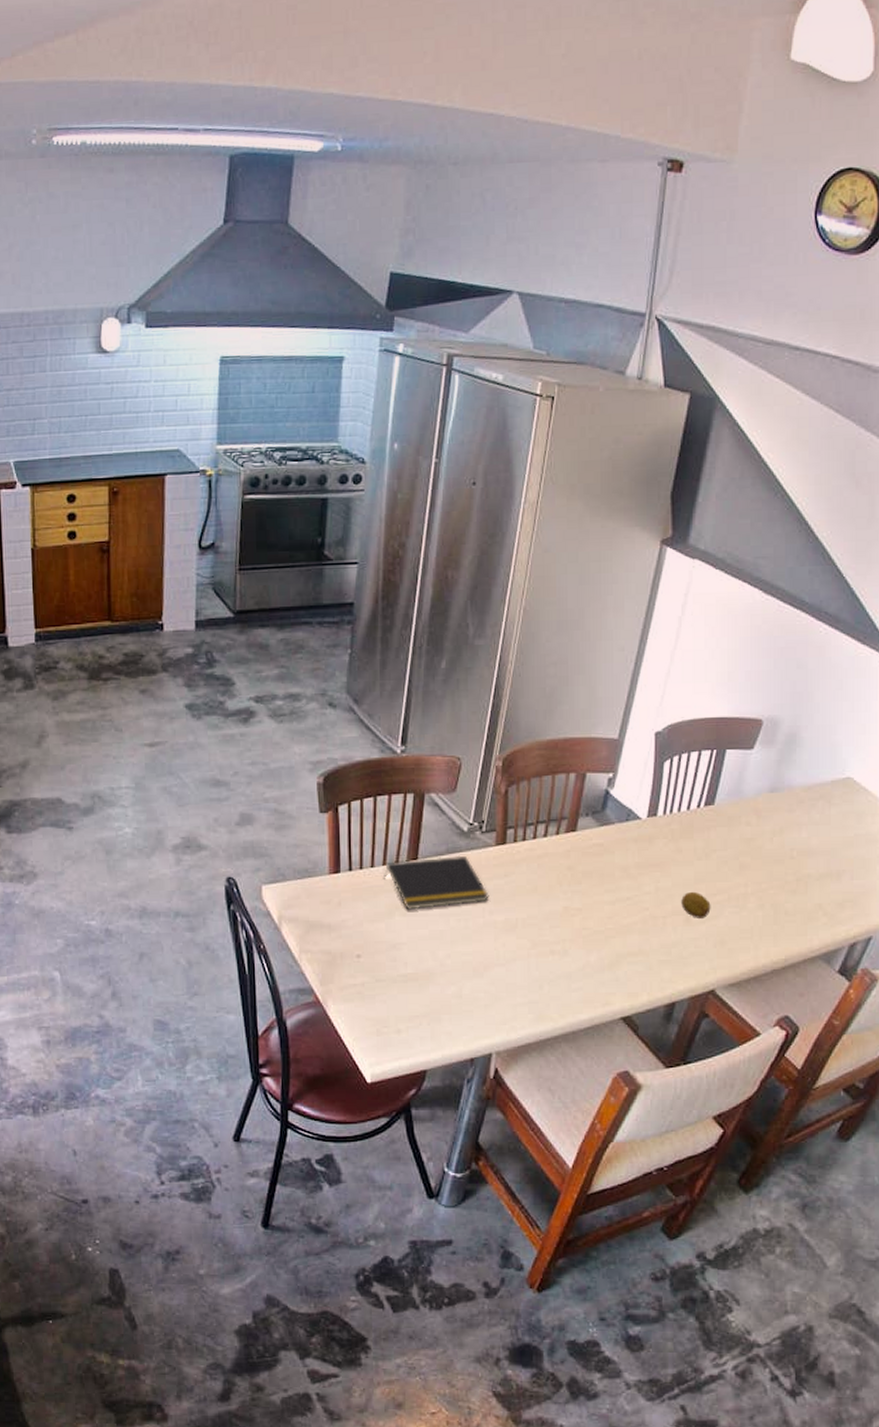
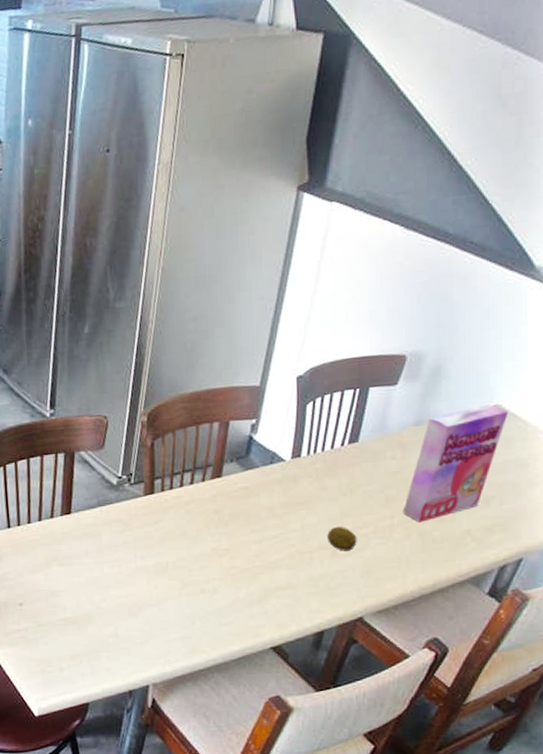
notepad: present [384,855,489,910] -> none [40,507,140,560]
cereal box: none [756,776,860,893] -> present [402,404,509,522]

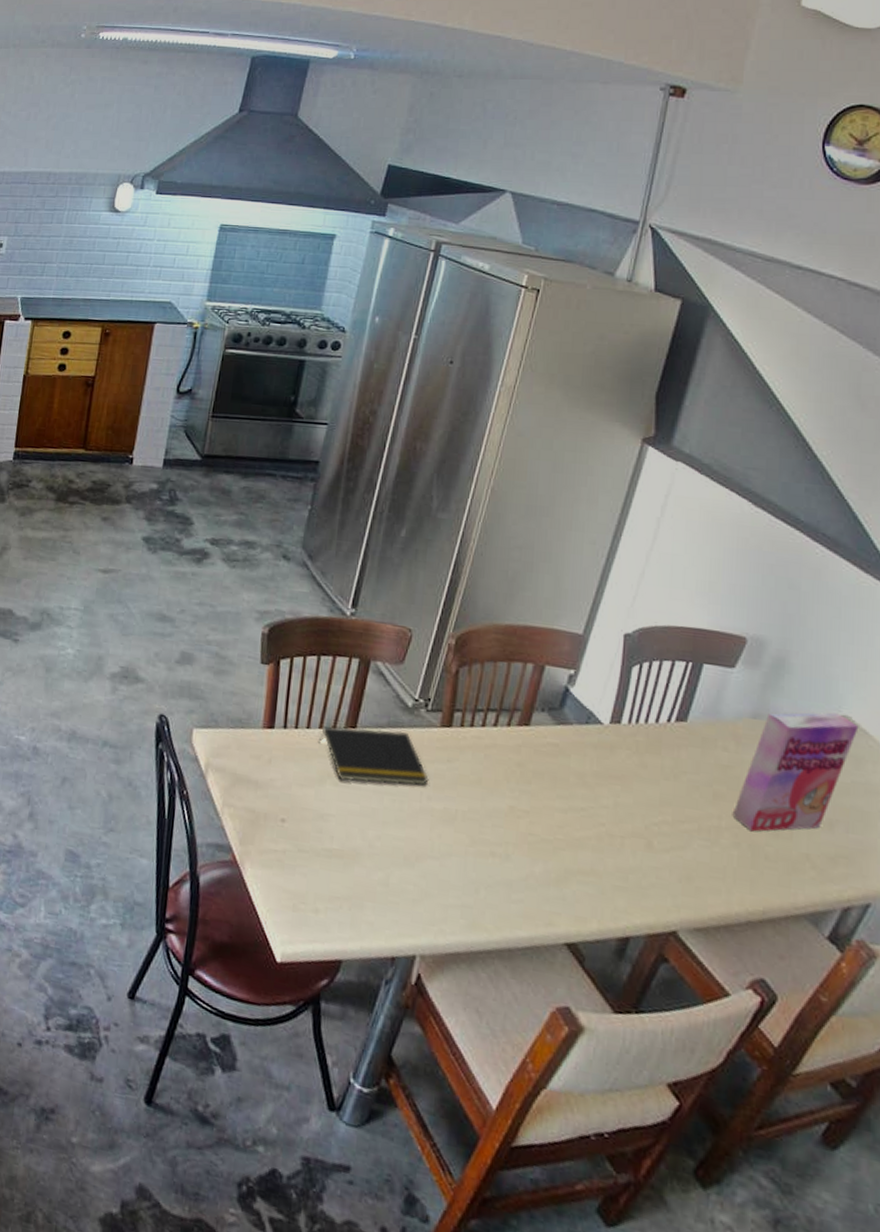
notepad: none [40,507,140,560] -> present [319,727,429,786]
fruit: present [327,526,357,551] -> none [643,813,678,847]

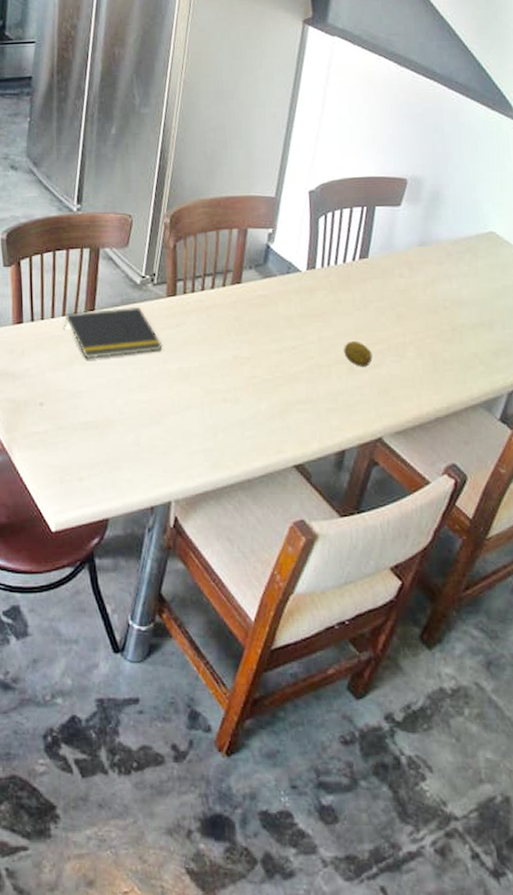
fruit: none [643,813,678,847] -> present [344,340,373,367]
cereal box: present [732,712,859,832] -> none [413,231,503,342]

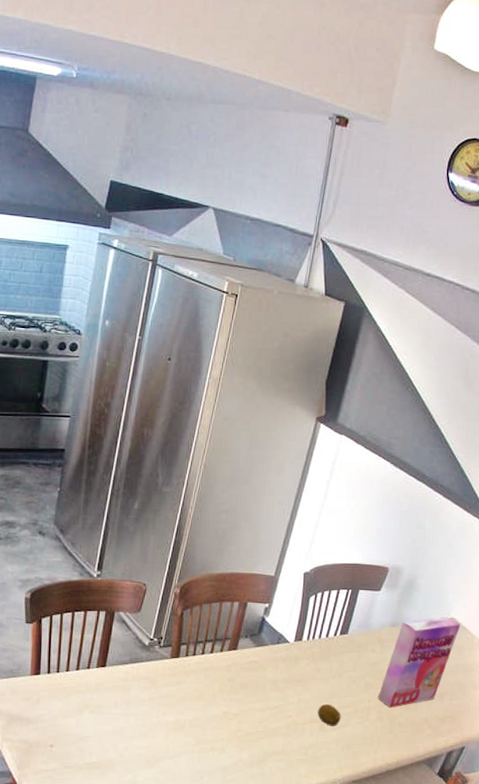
notepad: present [64,306,163,359] -> none [77,665,163,709]
cereal box: none [413,231,503,342] -> present [378,616,461,708]

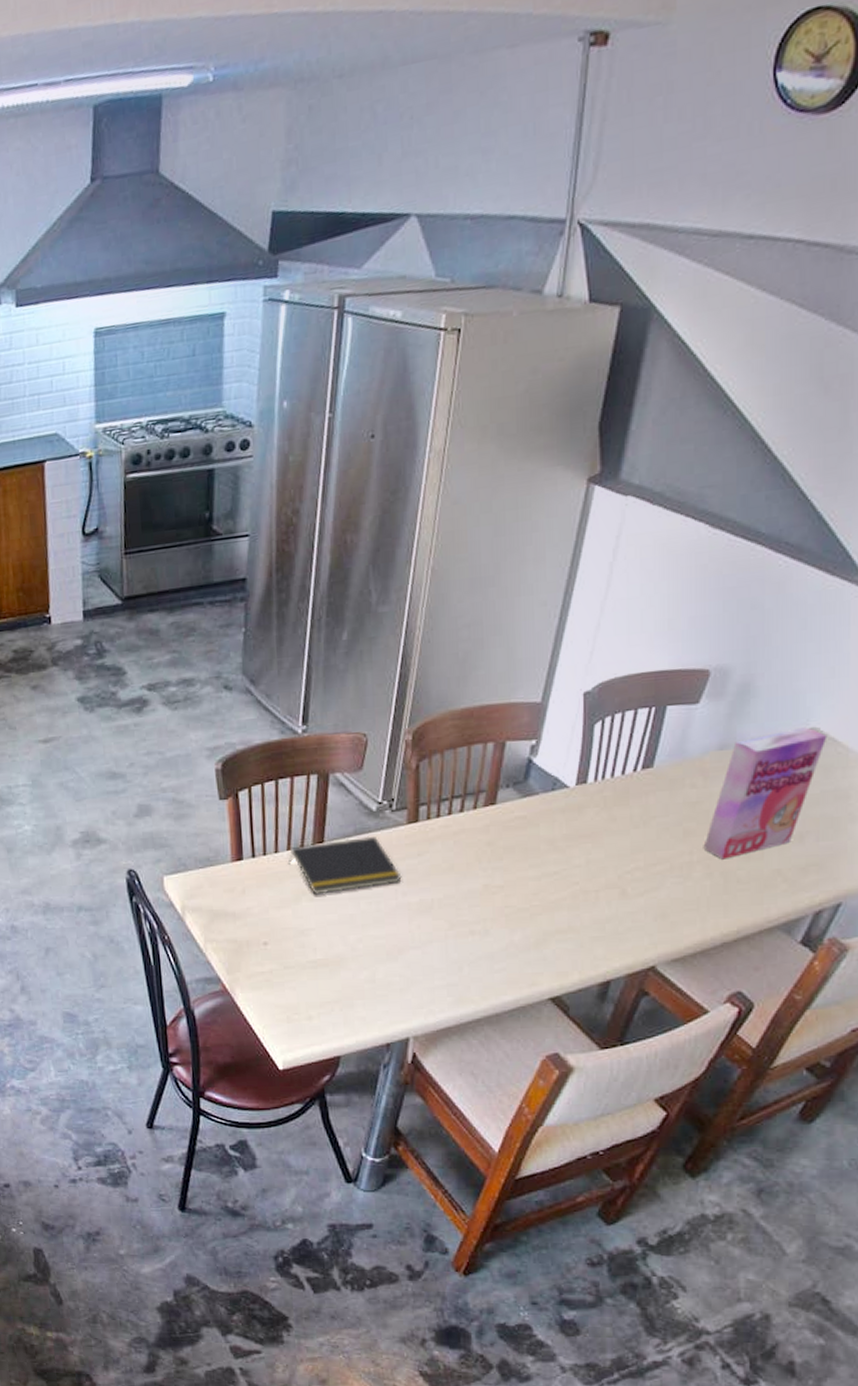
notepad: none [77,665,163,709] -> present [289,836,402,895]
fruit: present [318,703,341,726] -> none [616,862,650,891]

